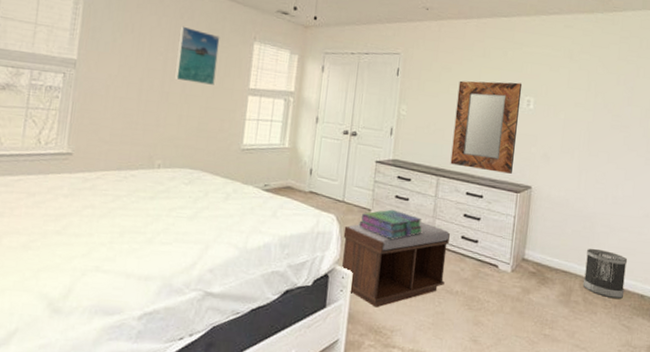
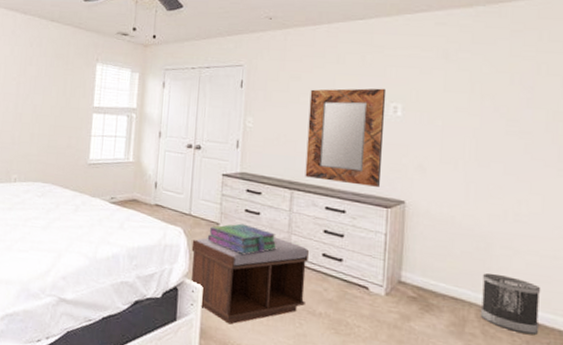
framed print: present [175,26,220,85] -> none [27,53,66,105]

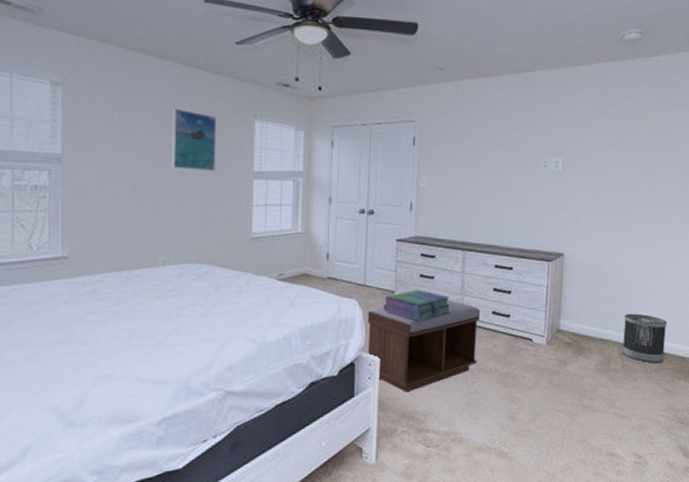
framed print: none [27,53,66,105] -> present [172,108,217,171]
home mirror: present [305,88,387,187] -> none [476,143,549,242]

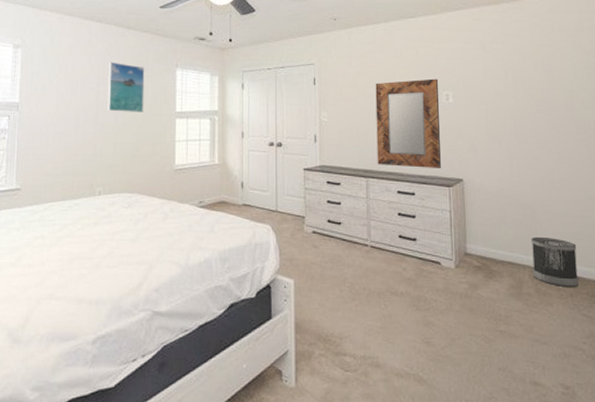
bench: present [367,299,480,393] -> none [281,224,388,315]
stack of books: present [383,289,451,320] -> none [294,215,359,244]
home mirror: none [476,143,549,242] -> present [375,78,441,168]

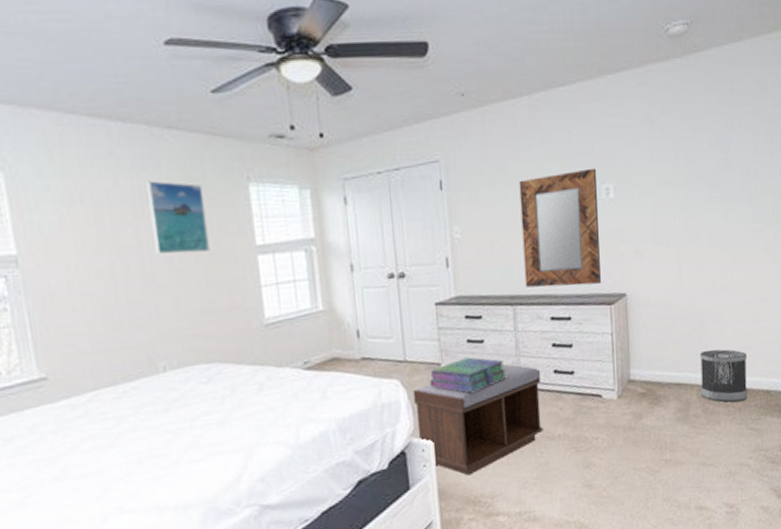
bench: none [281,224,388,315] -> present [413,364,543,476]
stack of books: none [294,215,359,244] -> present [429,357,507,393]

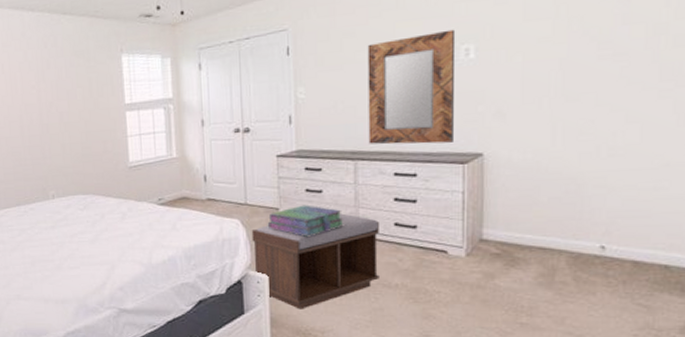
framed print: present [147,181,210,254] -> none [47,55,90,110]
wastebasket: present [699,349,748,403] -> none [571,216,640,274]

